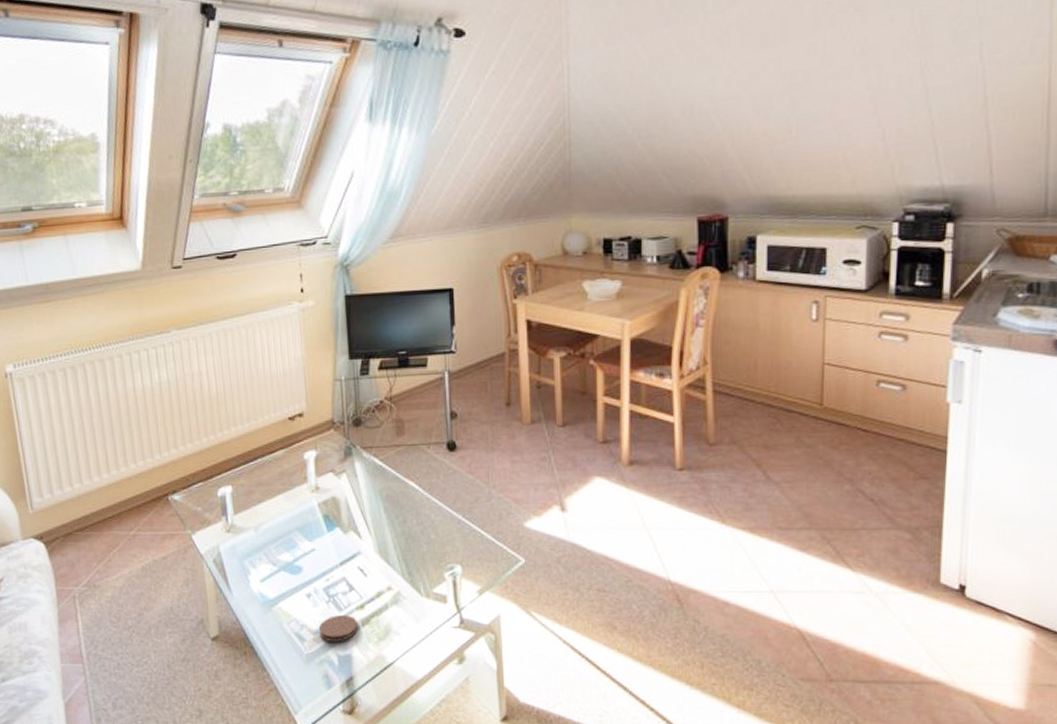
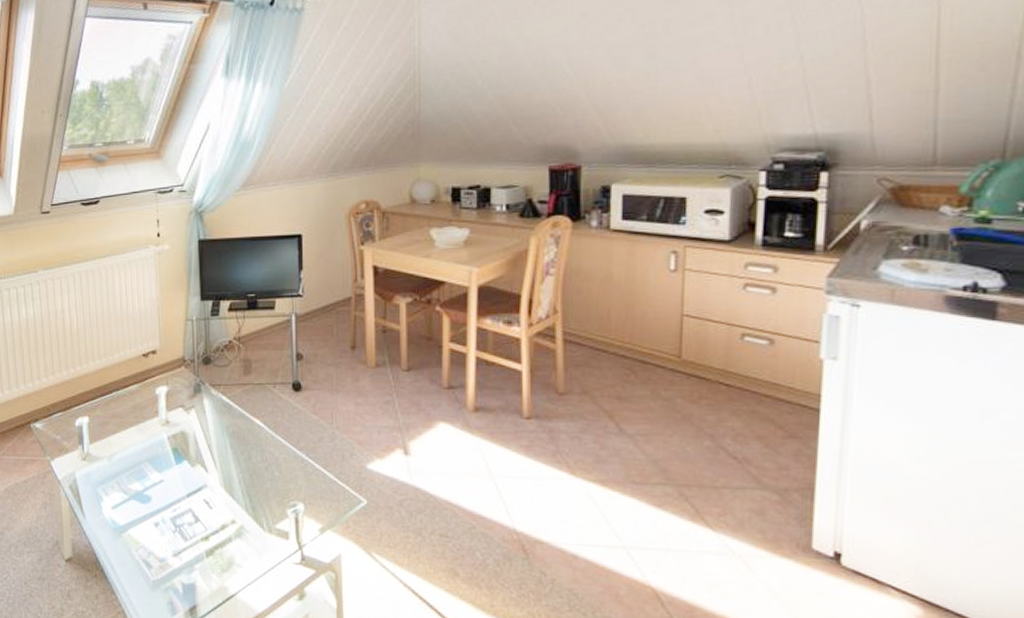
coaster: present [318,615,358,642] -> none [165,545,202,571]

